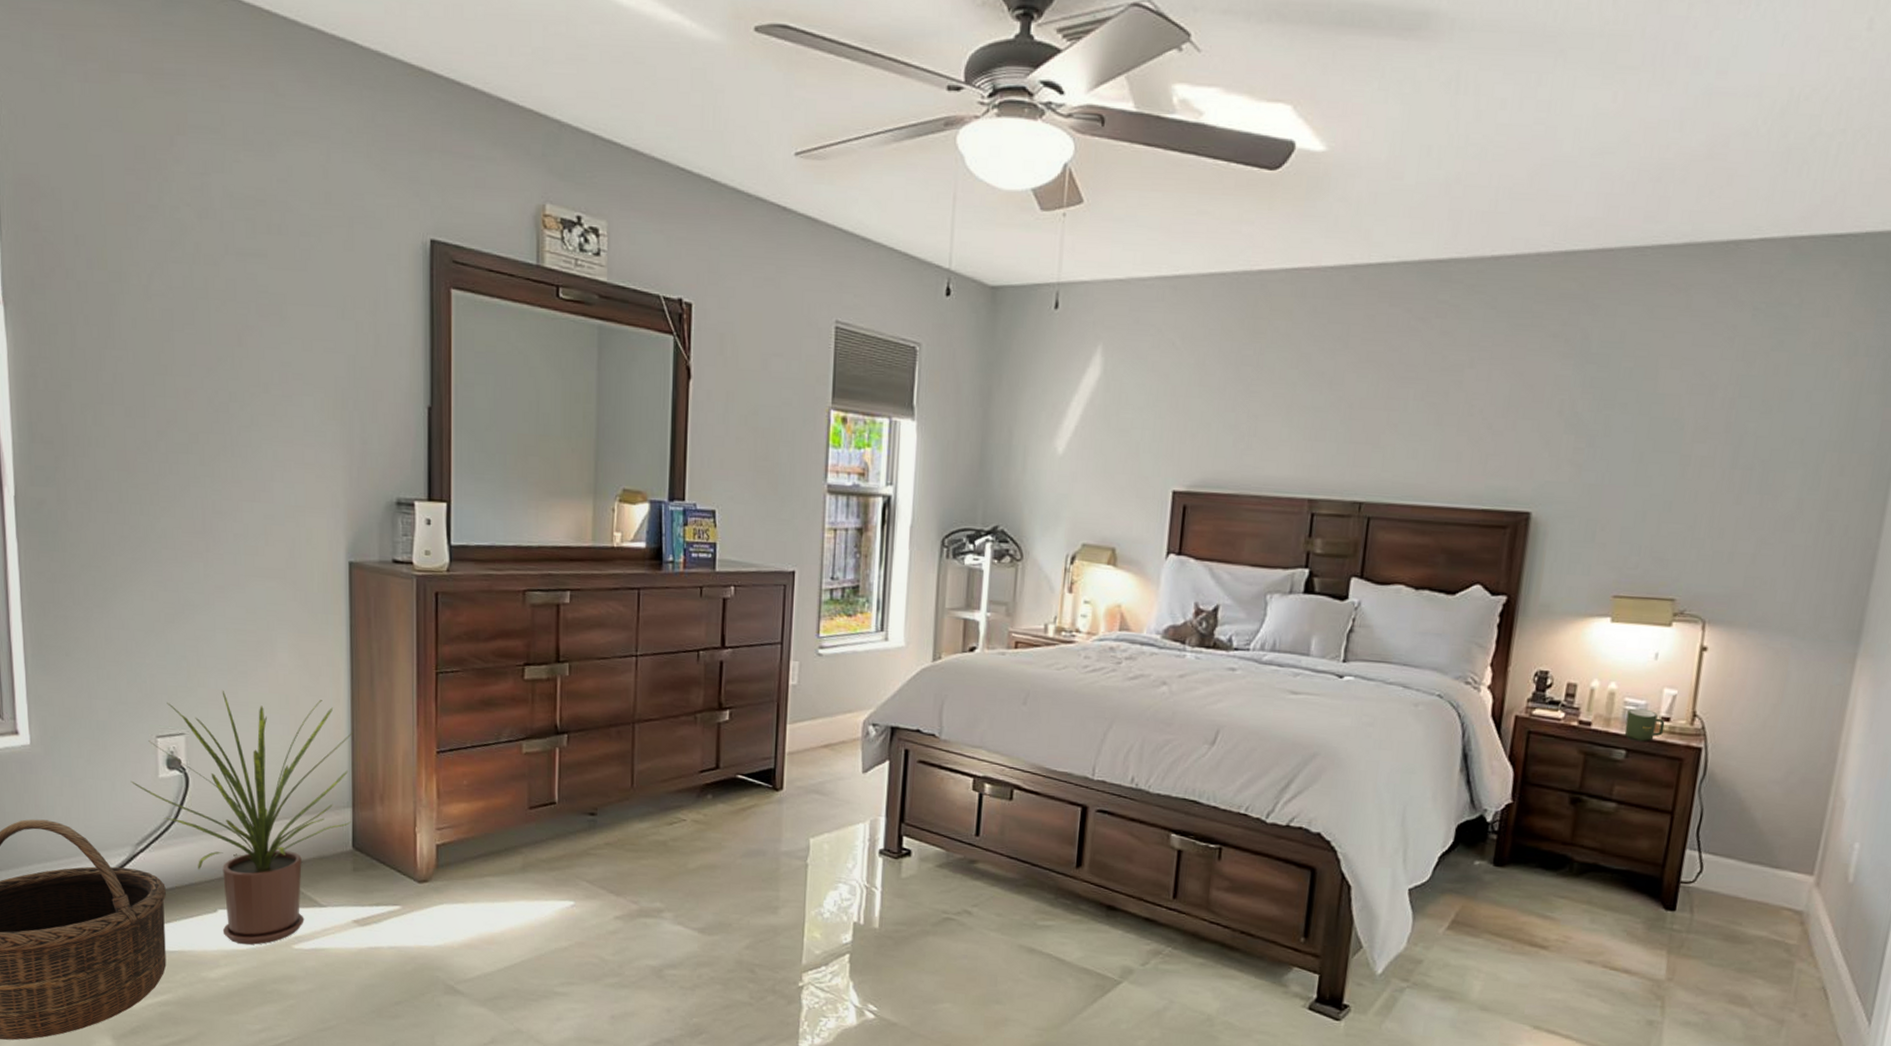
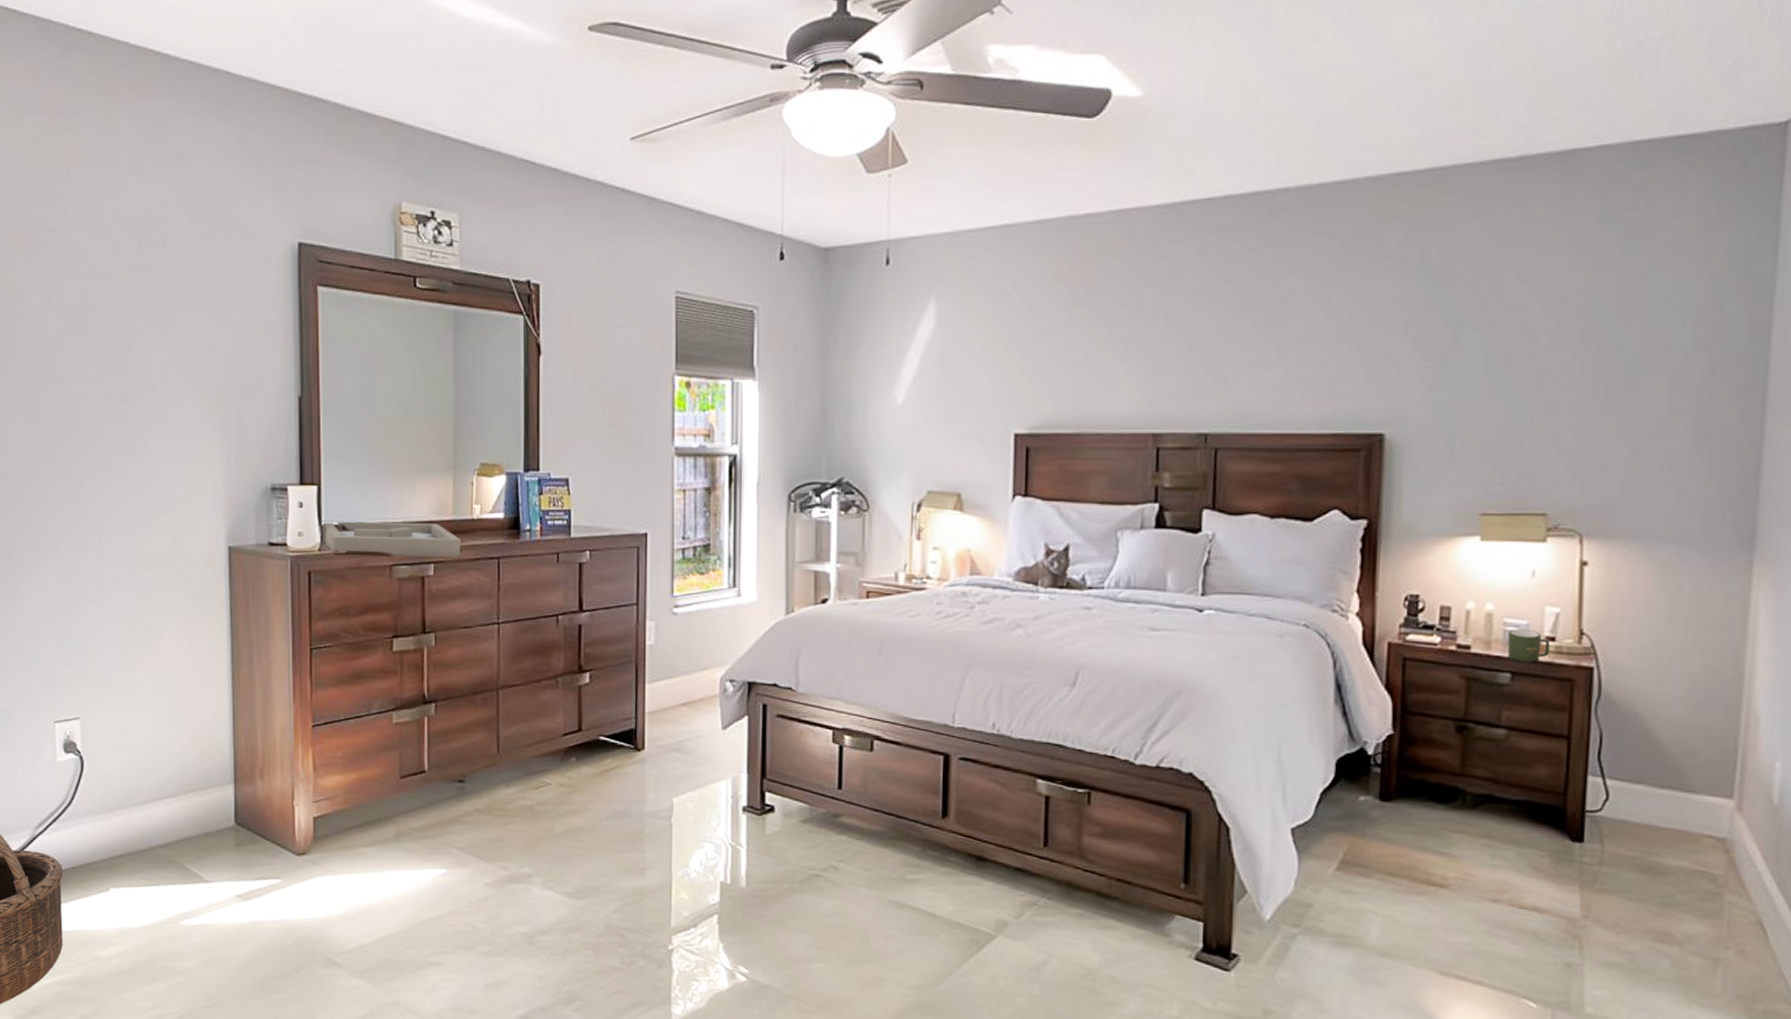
house plant: present [130,691,353,945] -> none [30,675,234,923]
decorative tray: none [449,540,601,586] -> present [320,521,462,557]

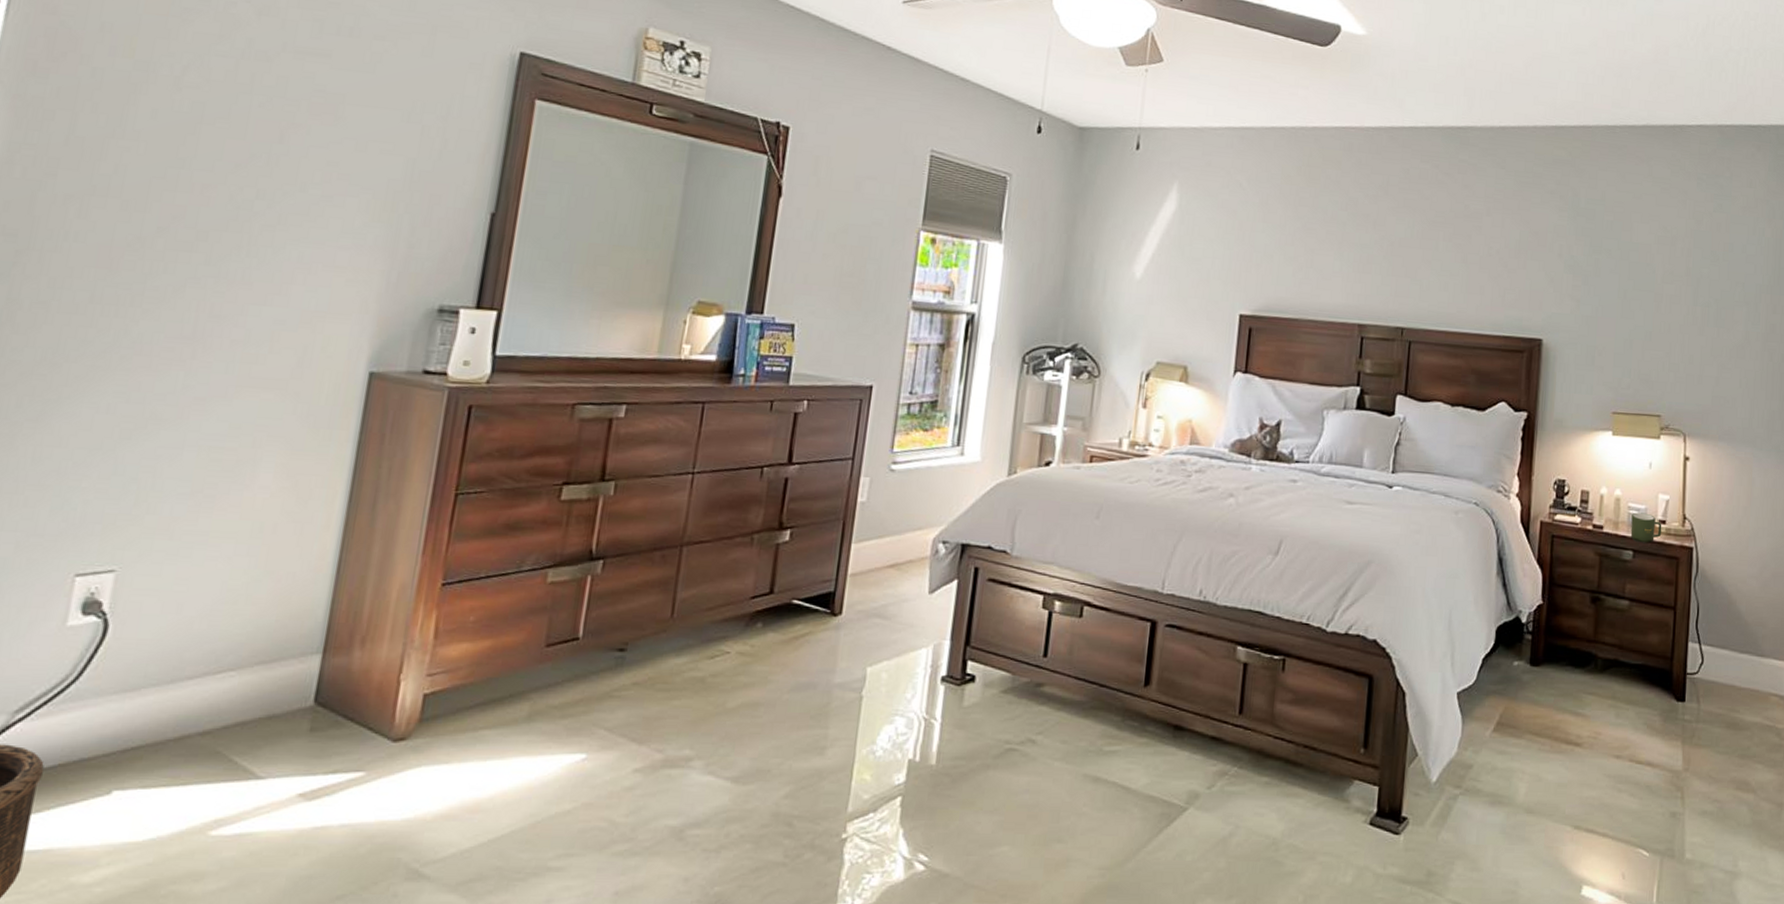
decorative tray: present [320,521,462,557] -> none [491,350,664,399]

